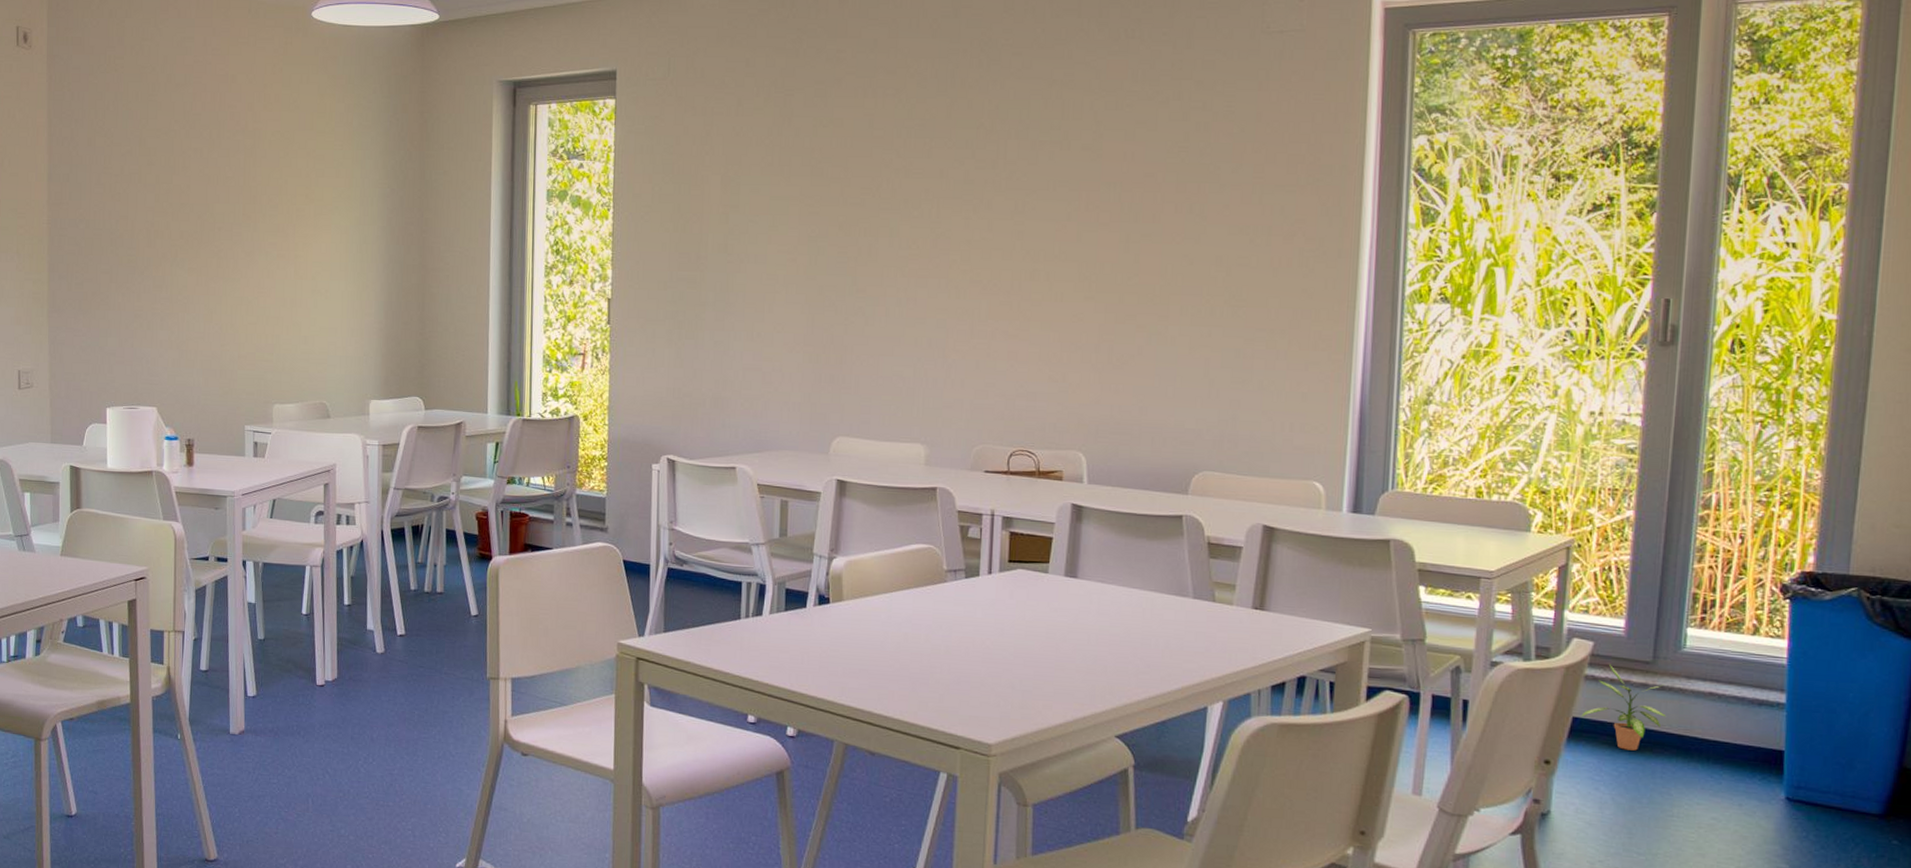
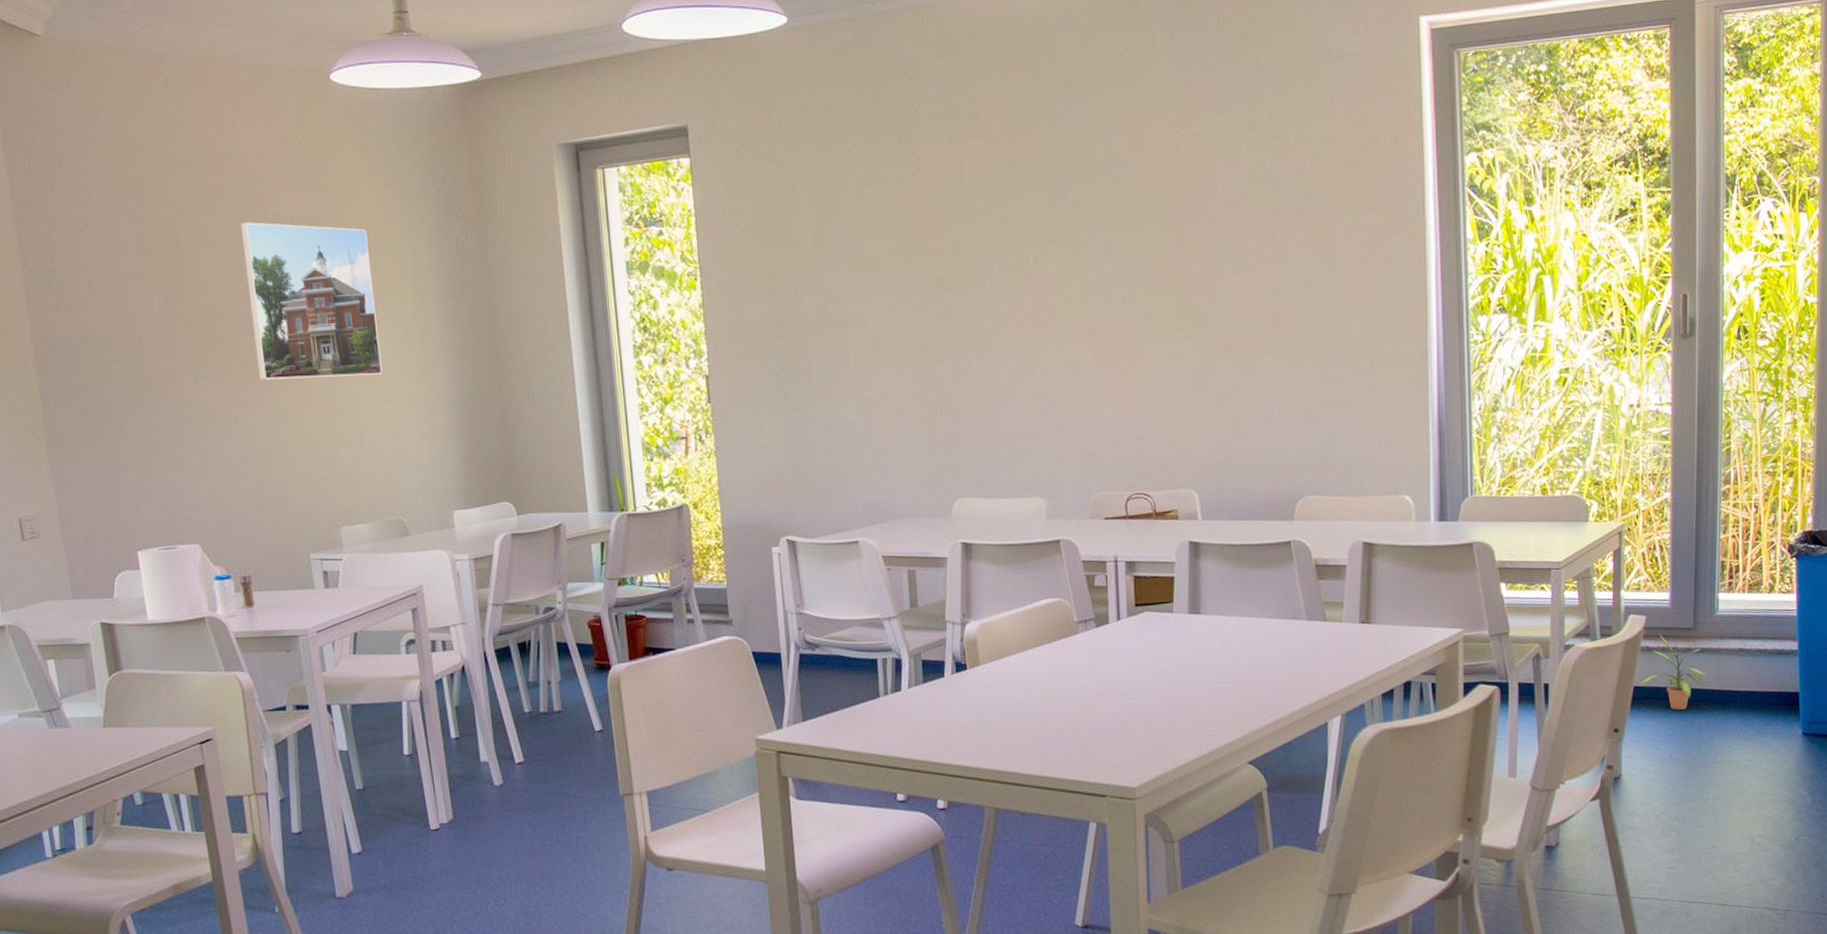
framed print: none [222,134,326,274] -> present [240,222,382,380]

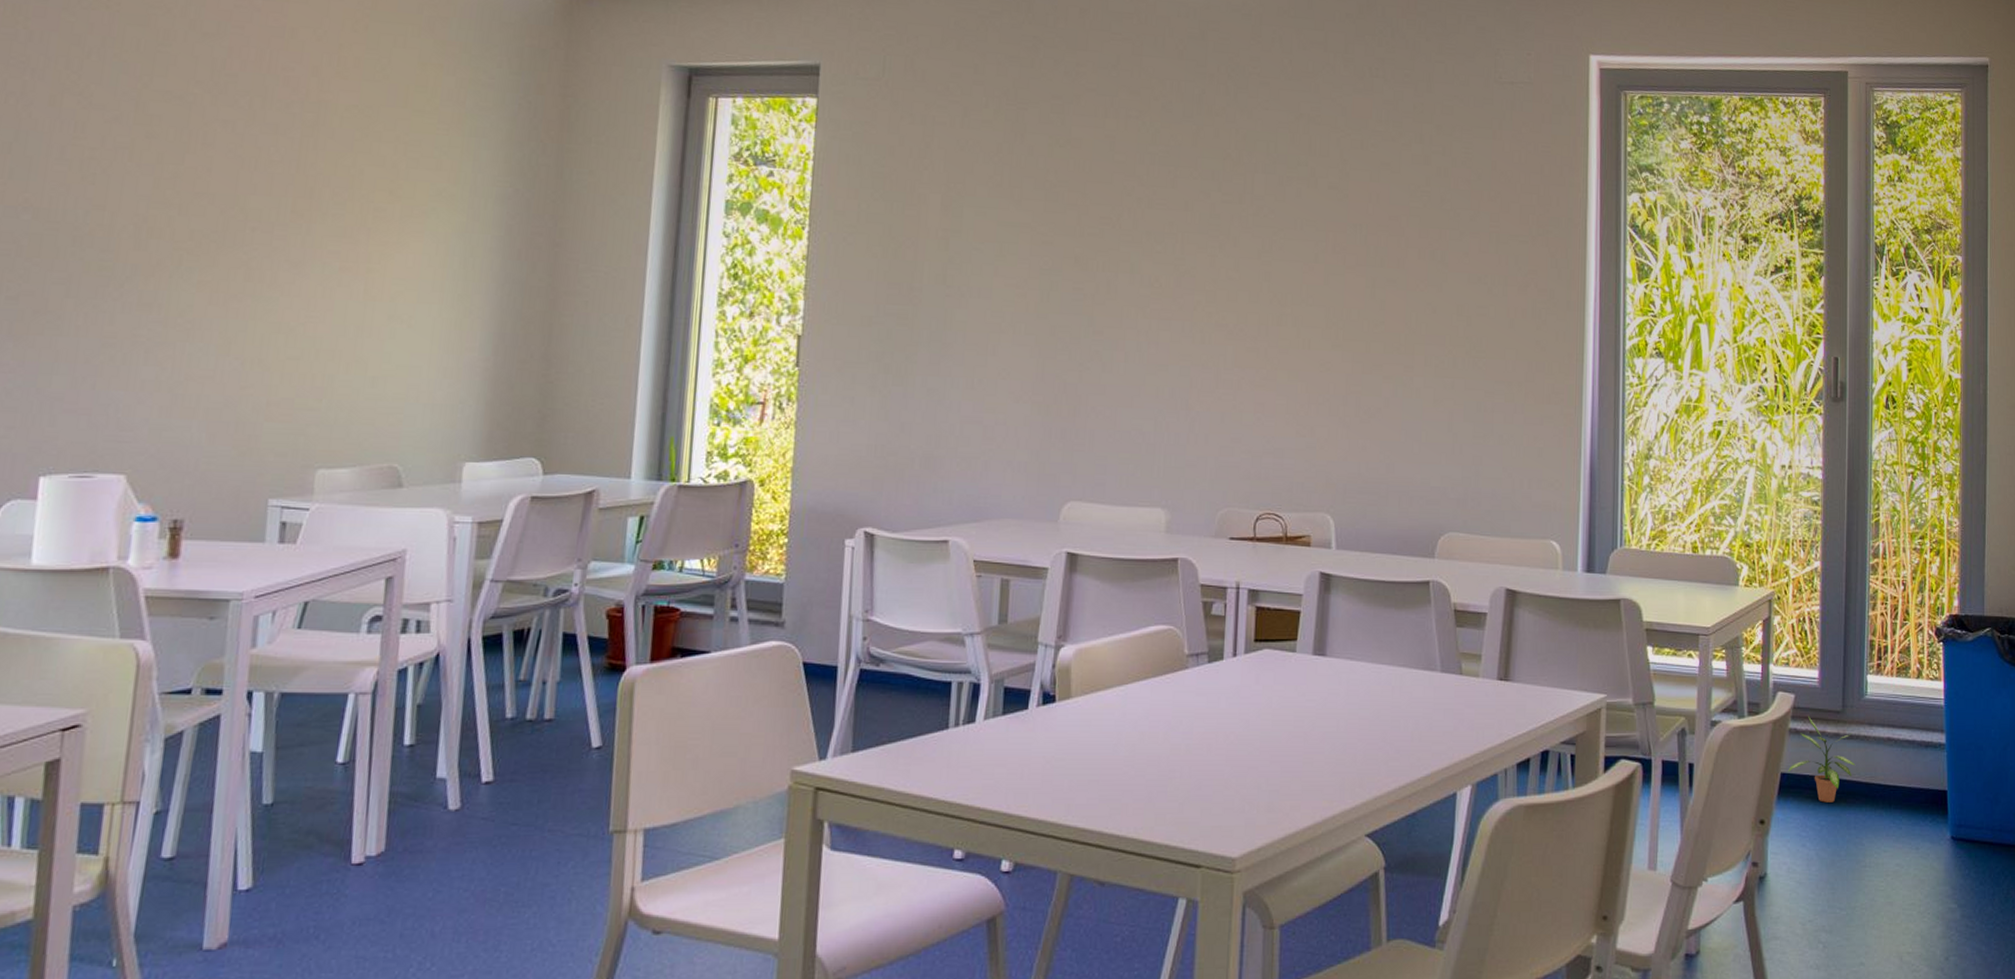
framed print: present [240,222,382,380] -> none [251,104,425,294]

